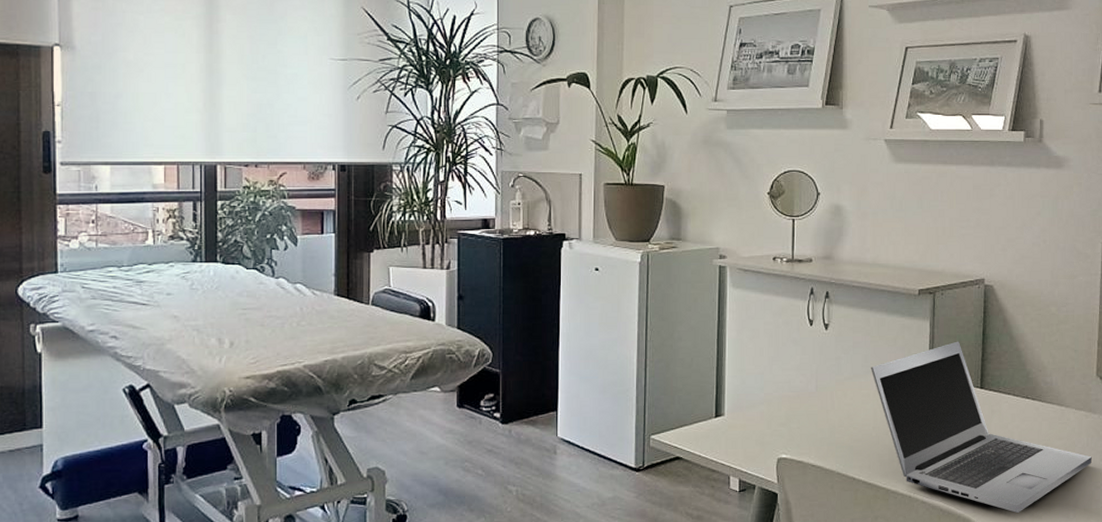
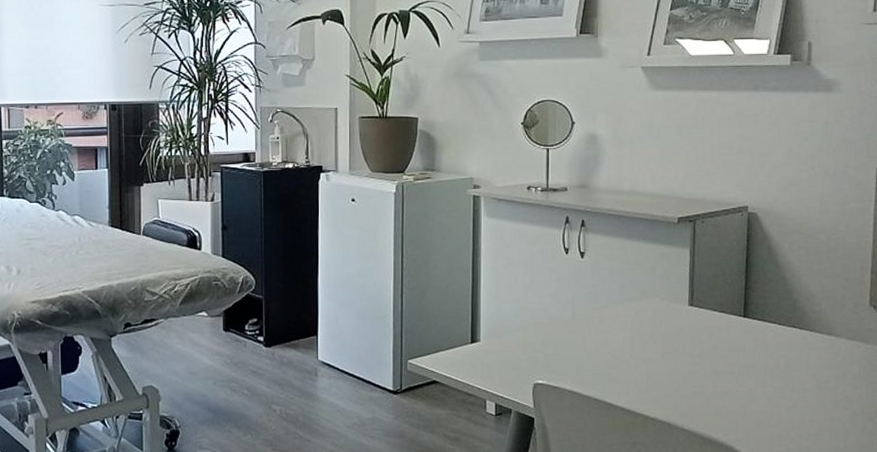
laptop: present [870,341,1092,514] -> none [628,269,864,443]

